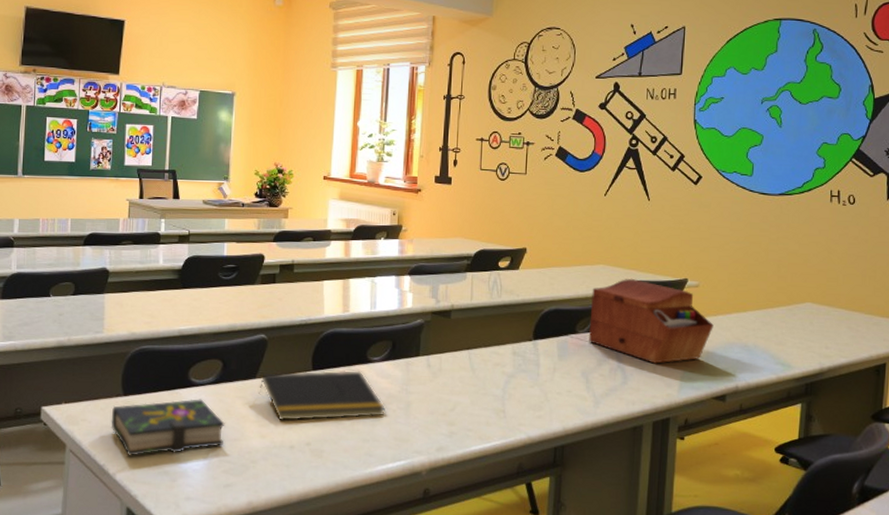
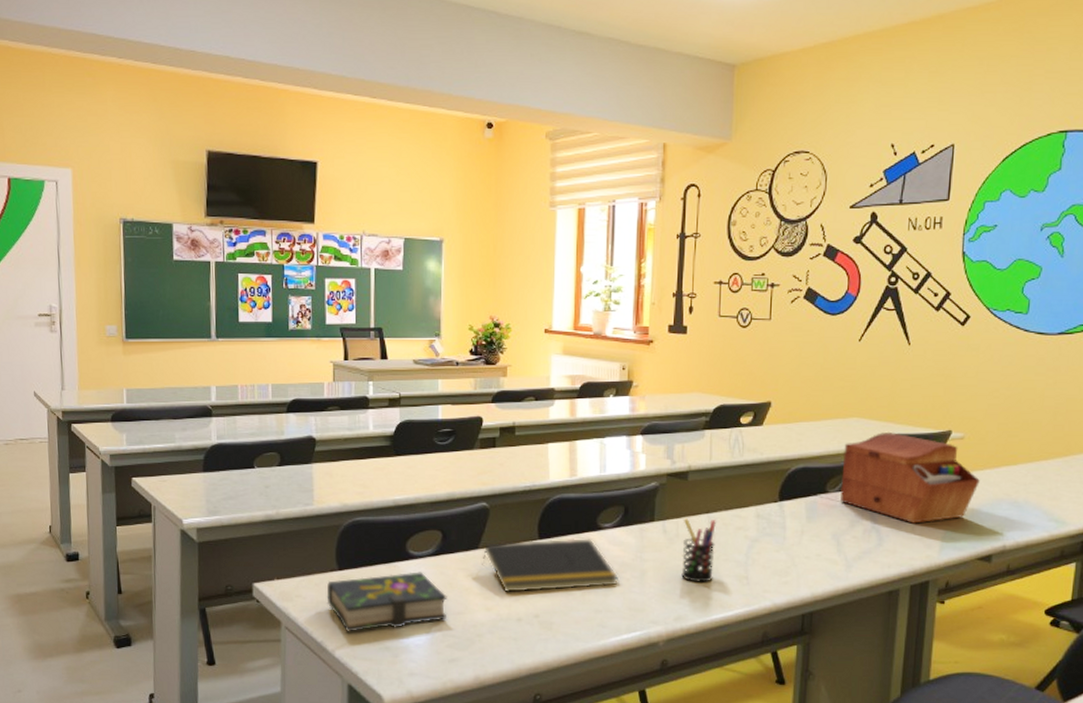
pen holder: none [444,354,476,416] -> present [681,518,716,584]

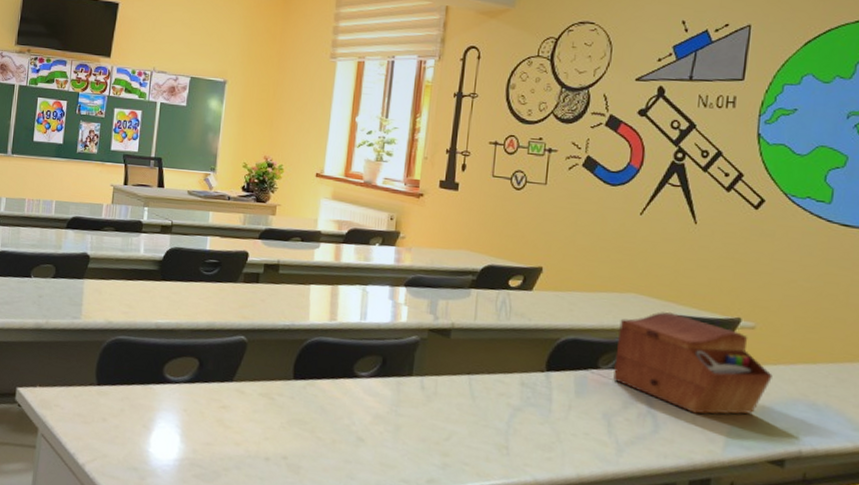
book: present [326,572,447,632] -> none [83,394,198,450]
notepad: present [482,537,618,593] -> none [235,376,371,438]
pen holder: present [681,518,716,584] -> none [437,377,477,447]

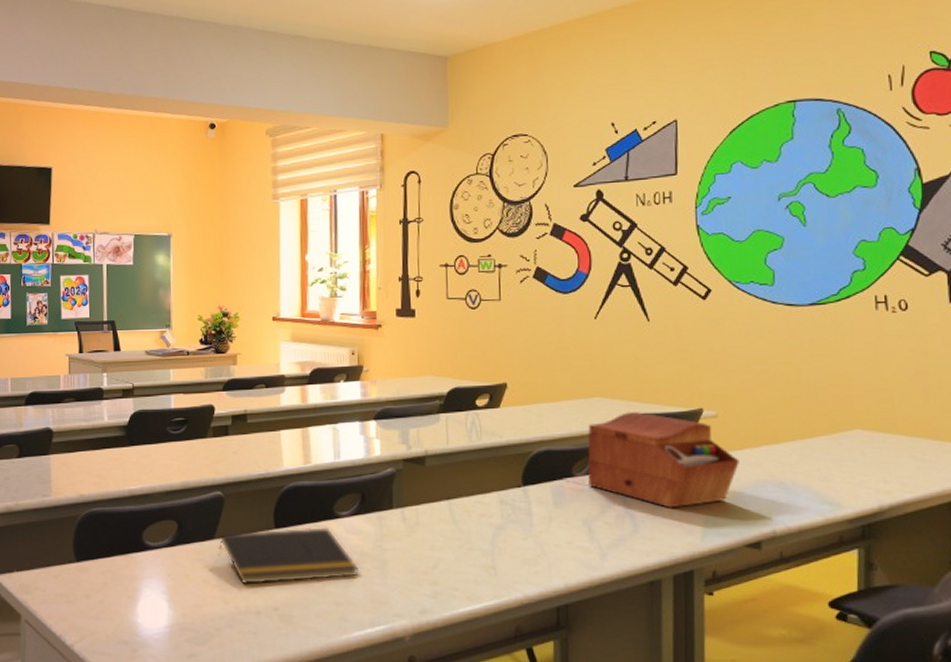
notepad: none [235,376,371,438] -> present [218,526,359,585]

